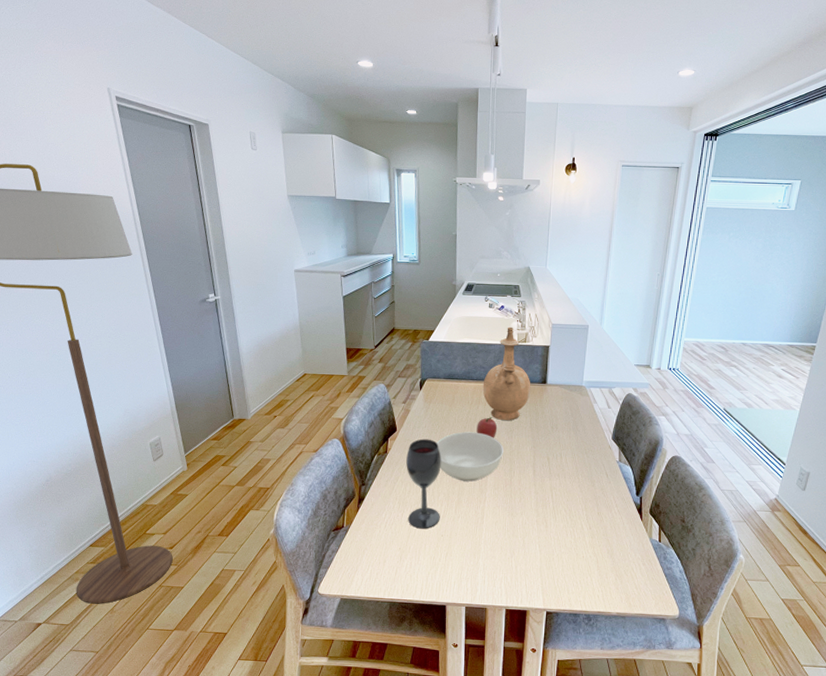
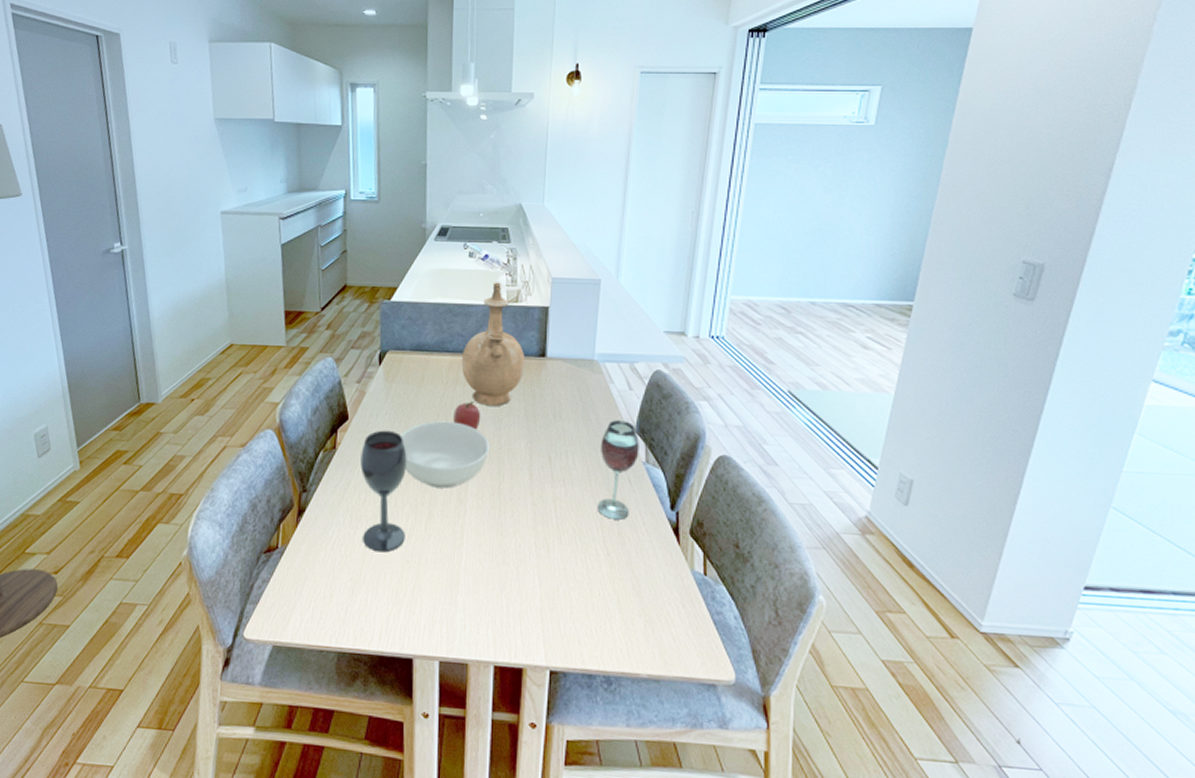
wineglass: none [583,430,615,503] -> present [597,420,639,520]

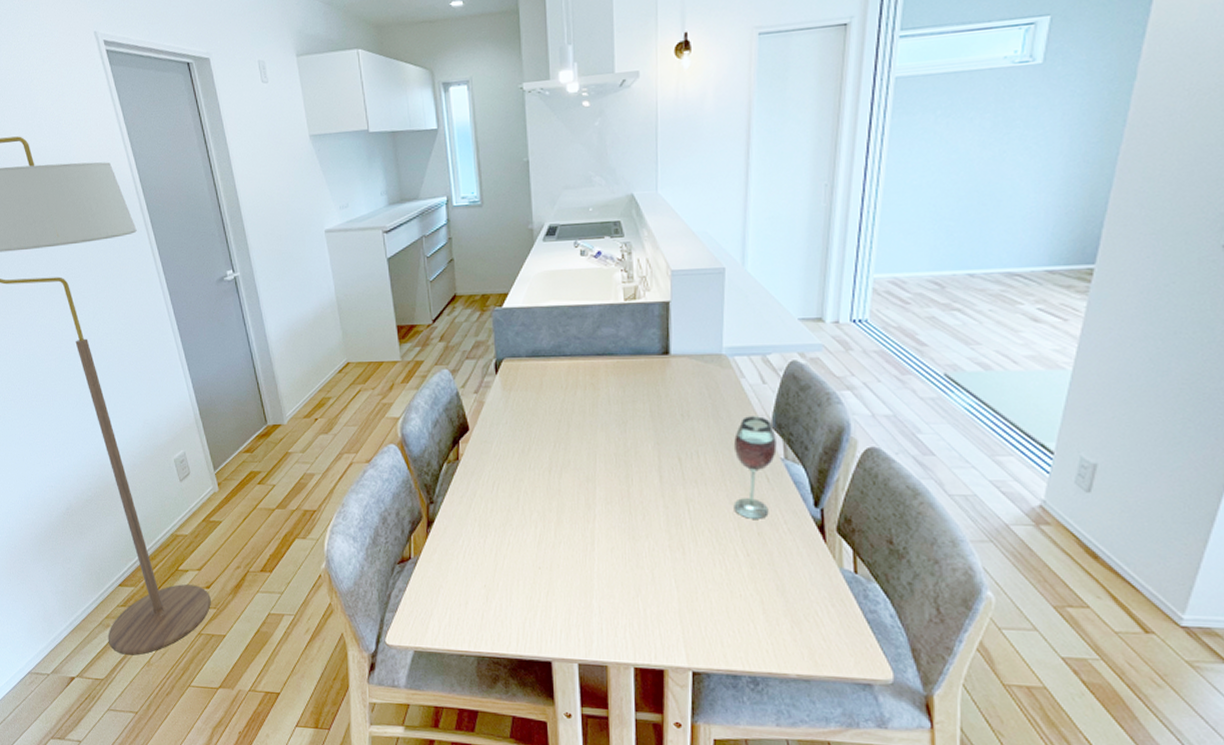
wine glass: present [360,430,407,553] -> none [484,439,535,560]
bowl: present [400,421,489,488] -> none [523,427,615,494]
fruit: present [453,402,481,430] -> none [575,405,605,434]
vase: present [461,282,525,407] -> none [579,279,648,410]

